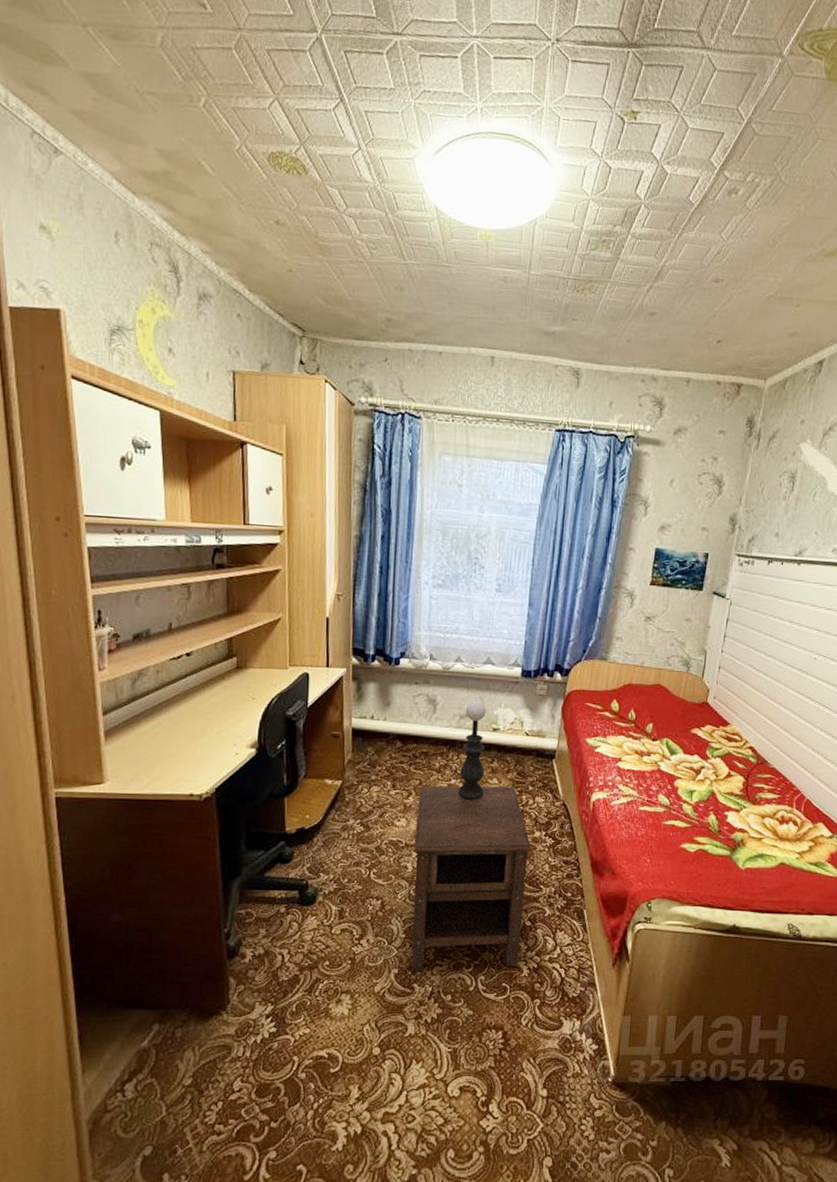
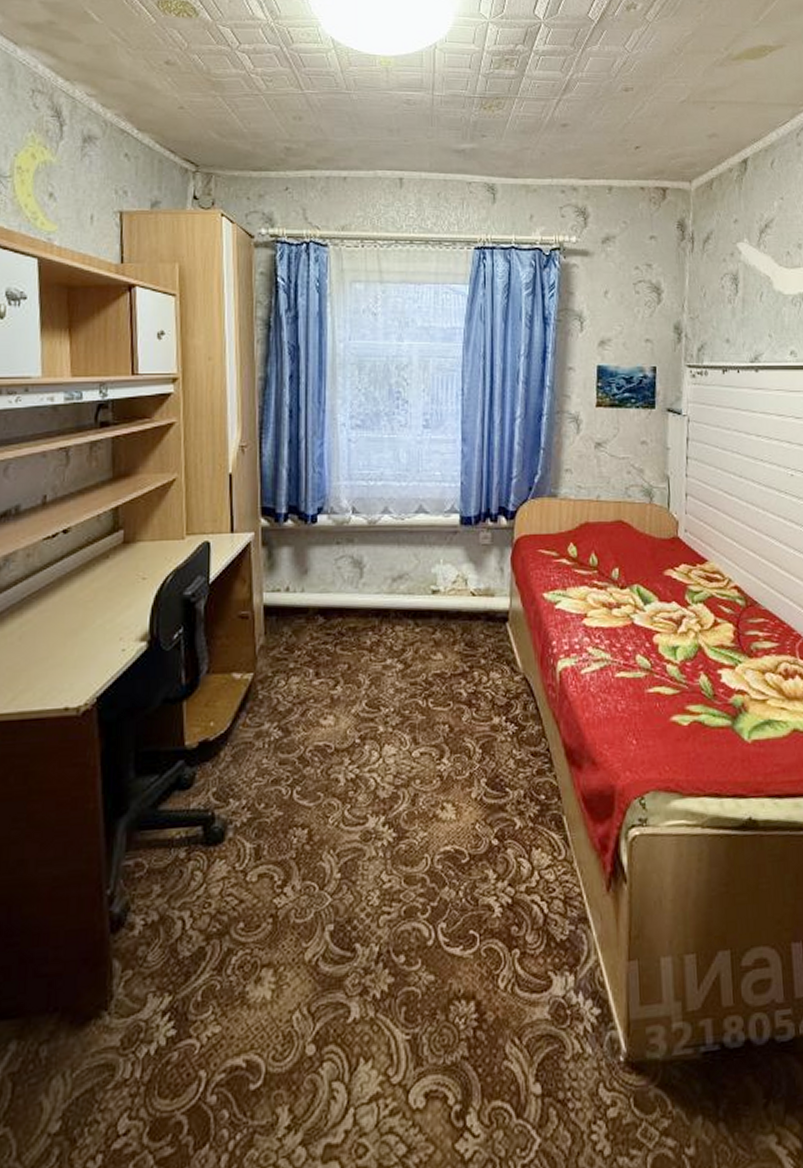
nightstand: present [411,786,532,972] -> none [346,661,491,926]
table lamp: present [458,700,486,799] -> none [395,558,427,683]

